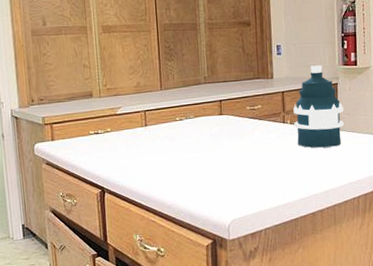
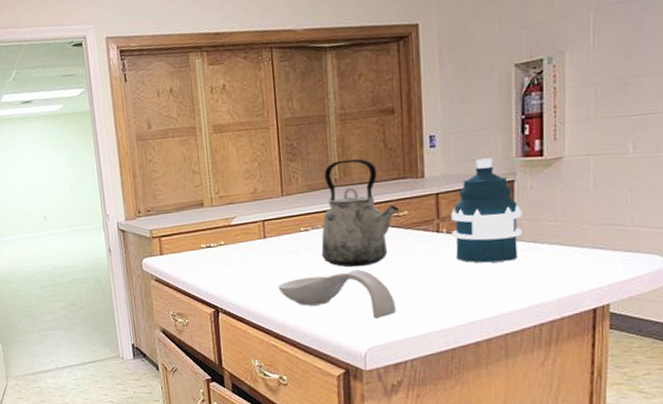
spoon rest: none [157,153,253,195] -> present [278,269,396,319]
kettle: none [193,61,254,152] -> present [321,158,399,268]

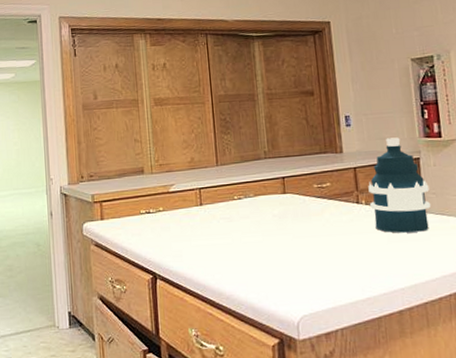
spoon rest: present [278,269,396,319] -> none [214,237,325,286]
kettle: present [321,158,399,268] -> none [253,133,322,235]

